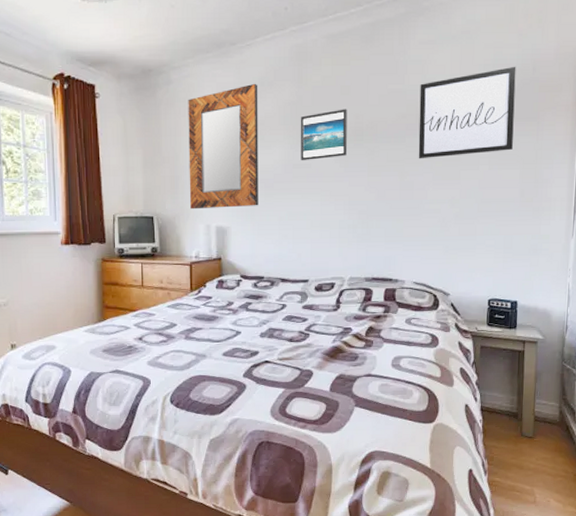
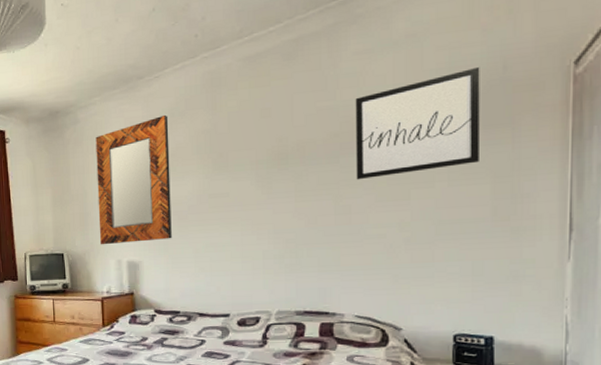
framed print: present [301,109,347,161] -> none [216,132,269,191]

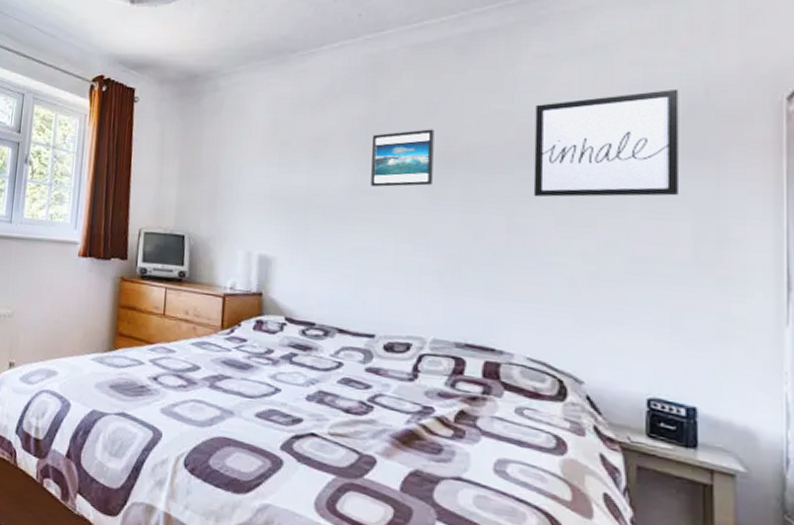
home mirror: present [95,114,172,245] -> none [229,94,321,236]
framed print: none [216,132,269,191] -> present [371,129,435,187]

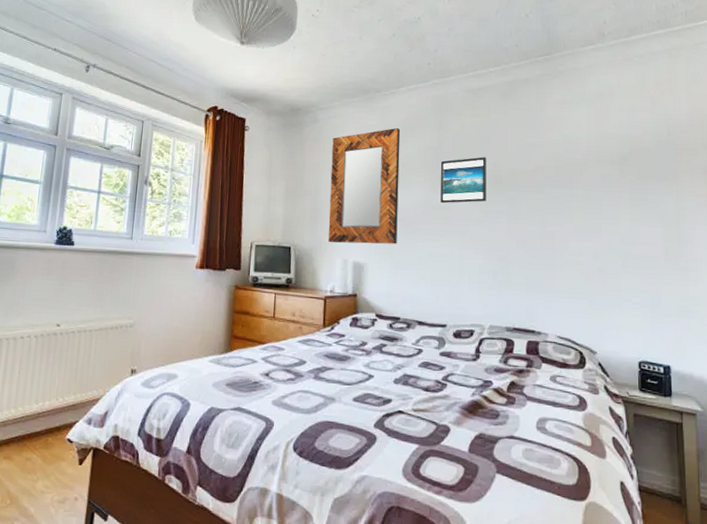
home mirror: none [229,94,321,236] -> present [328,127,401,244]
wall art: present [533,88,679,198] -> none [558,129,653,211]

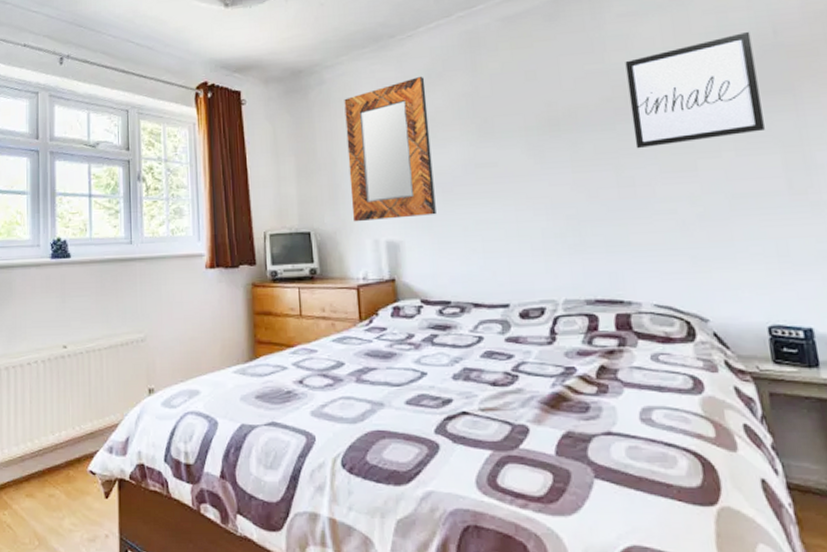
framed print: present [440,157,487,204] -> none [479,96,542,160]
wall art: none [558,129,653,211] -> present [625,31,765,149]

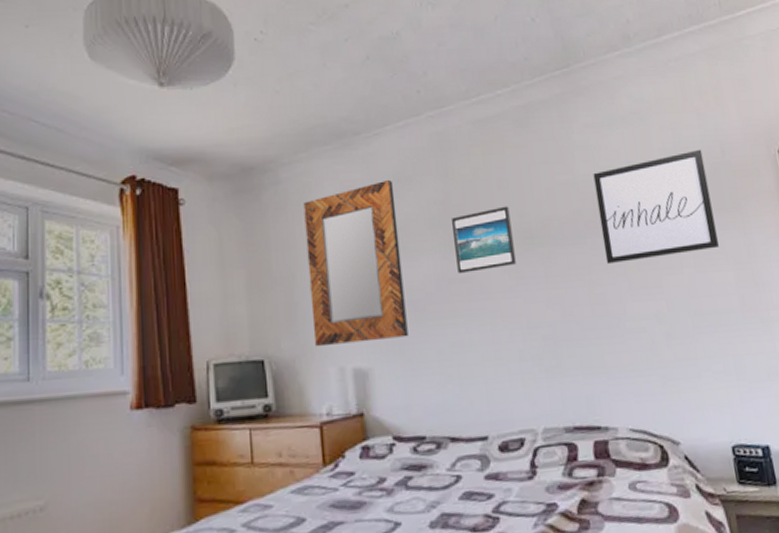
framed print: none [479,96,542,160] -> present [452,206,516,274]

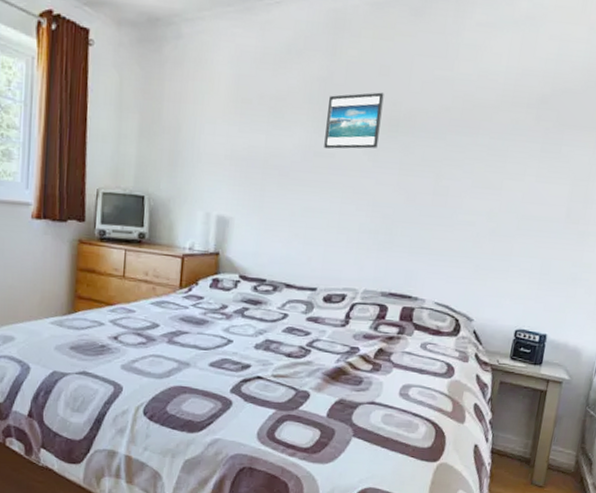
home mirror: present [303,179,408,347] -> none [189,49,284,197]
wall art: present [593,149,719,265] -> none [458,64,582,163]

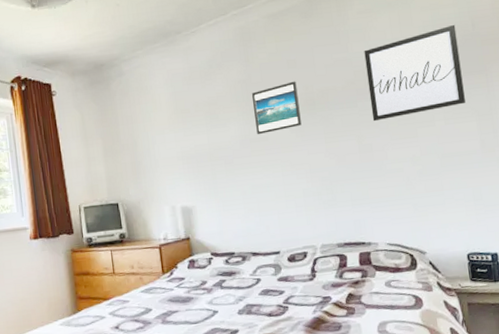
wall art: none [458,64,582,163] -> present [364,24,465,122]

